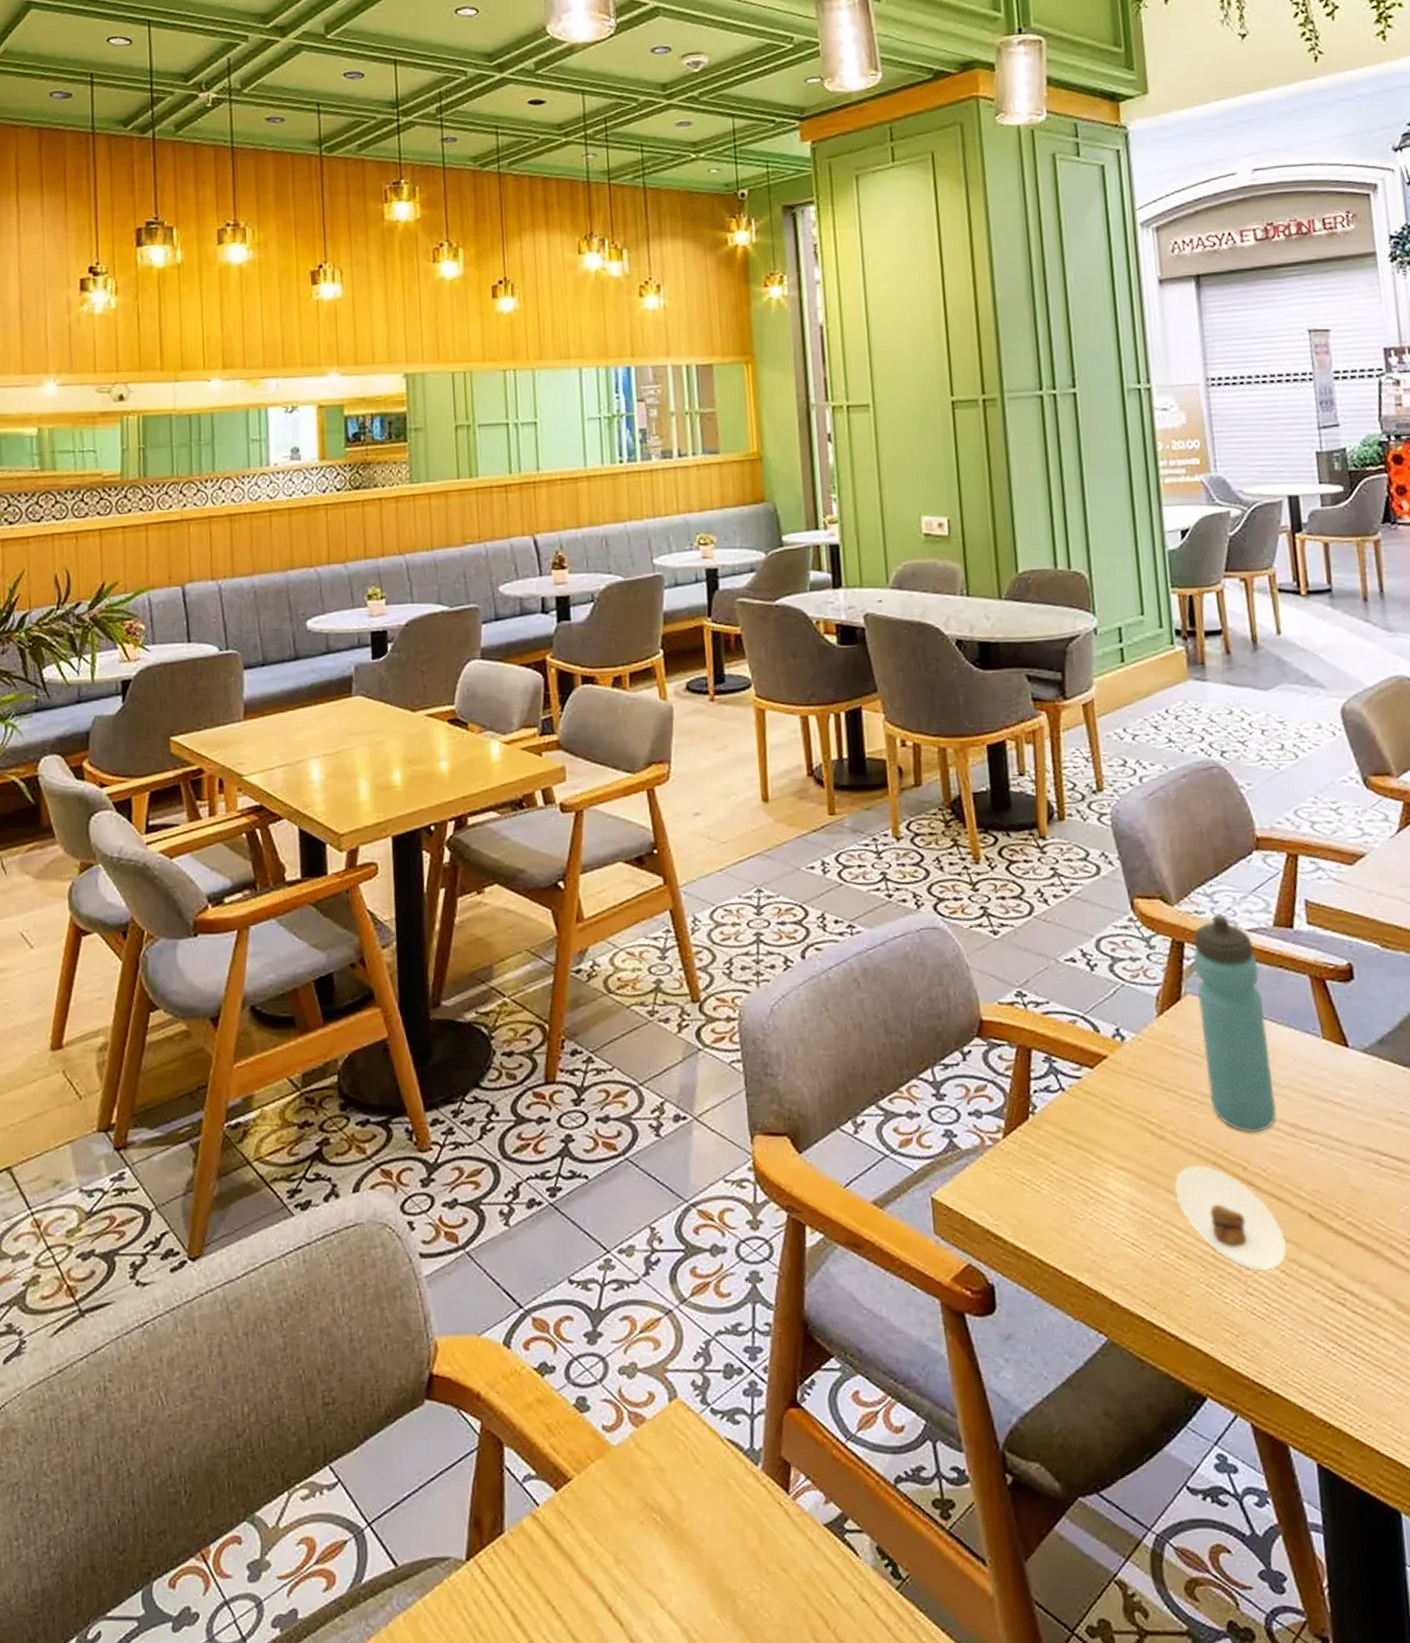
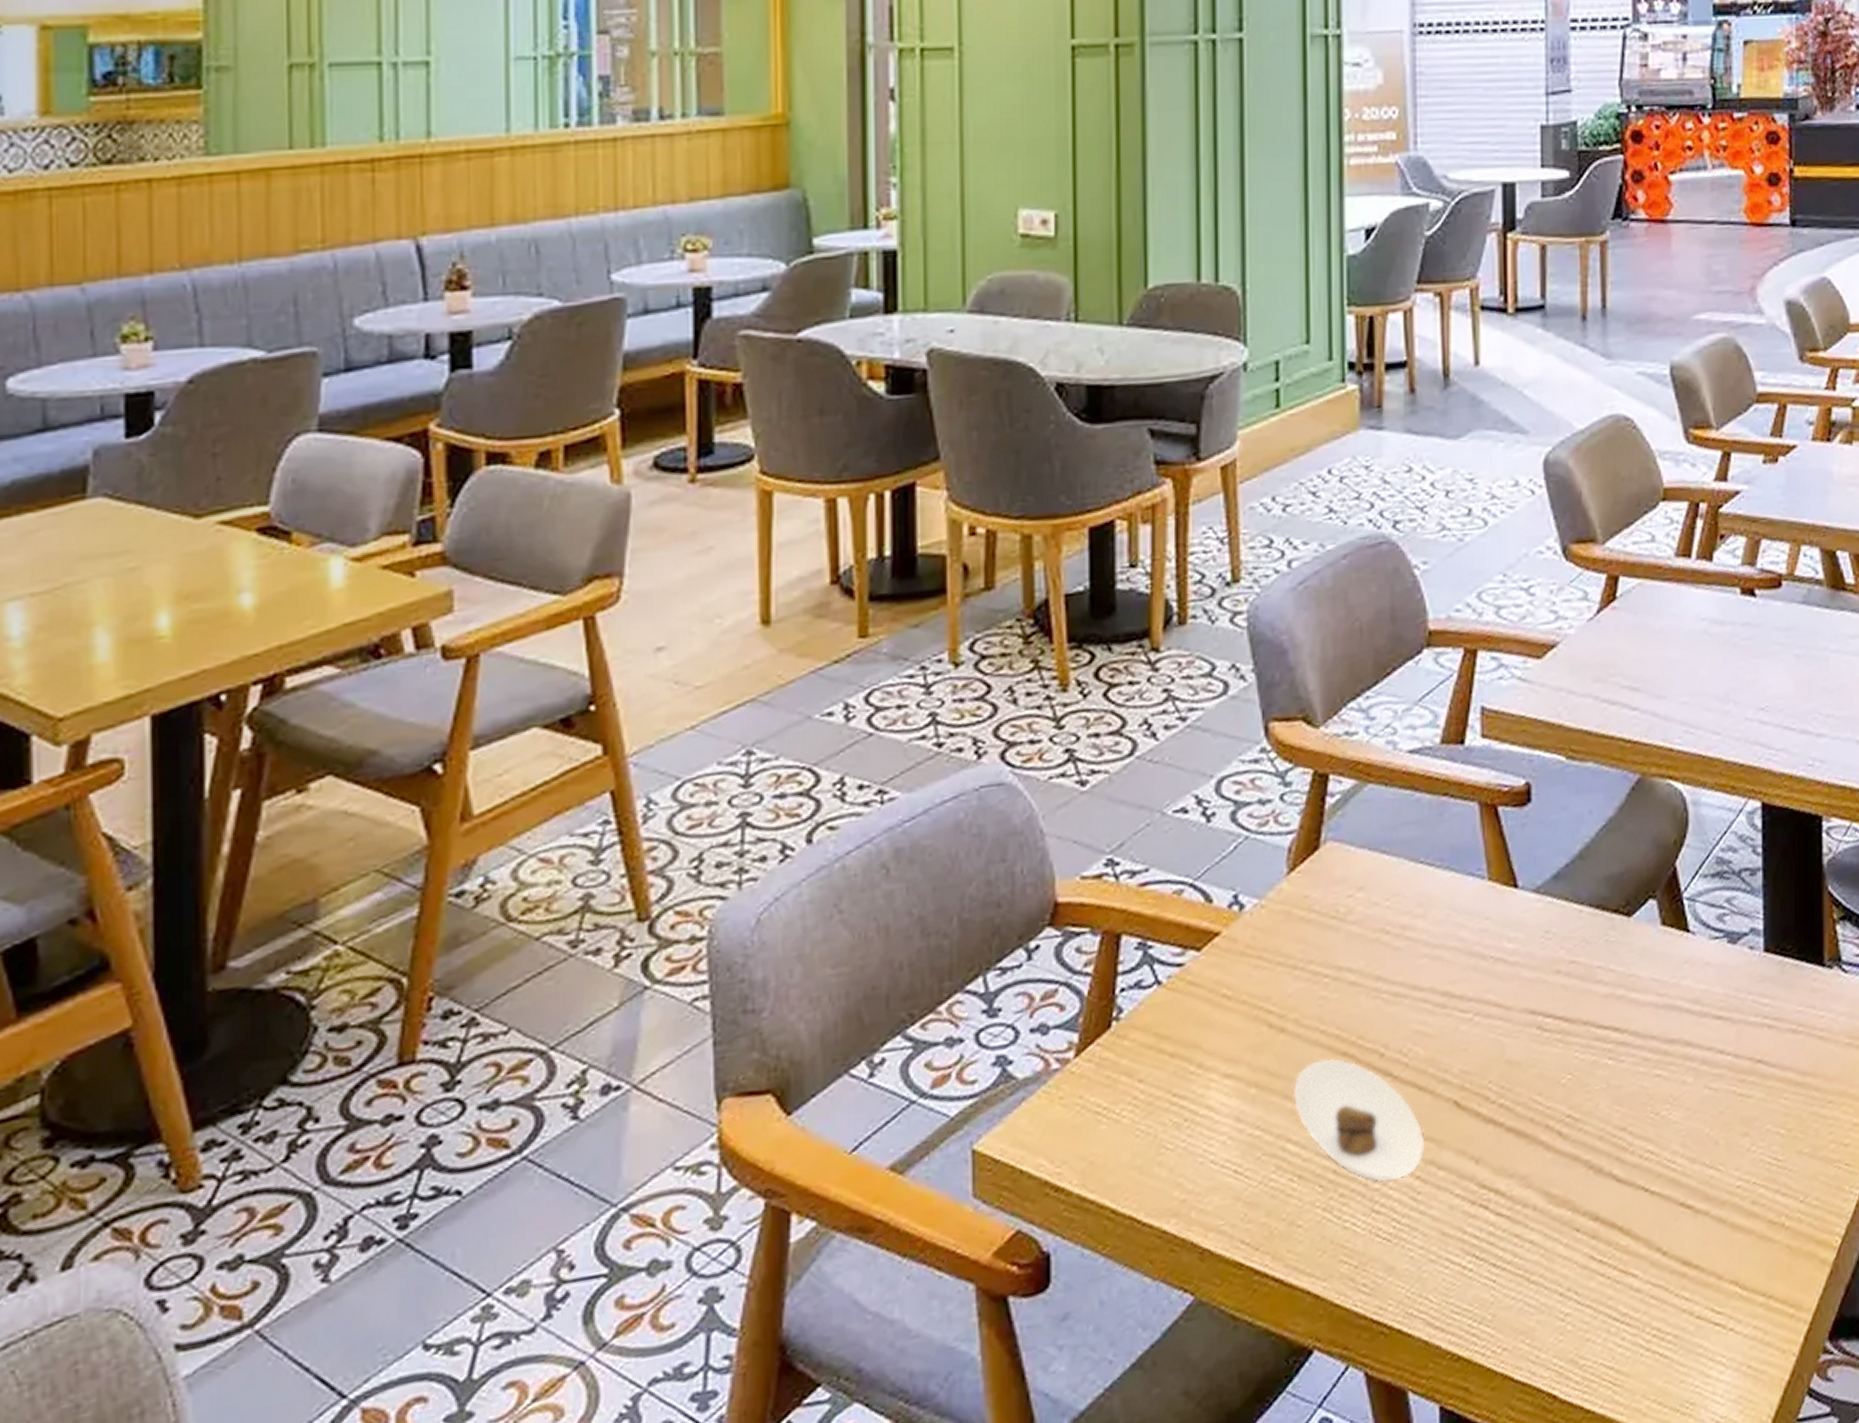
water bottle: present [1193,913,1277,1134] -> none [1339,733,1426,1011]

